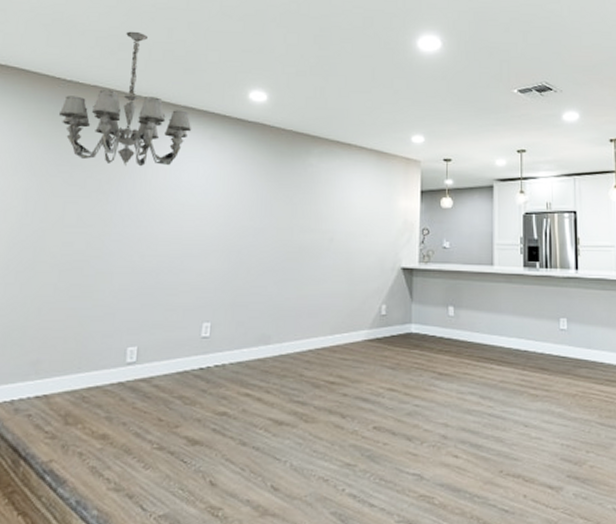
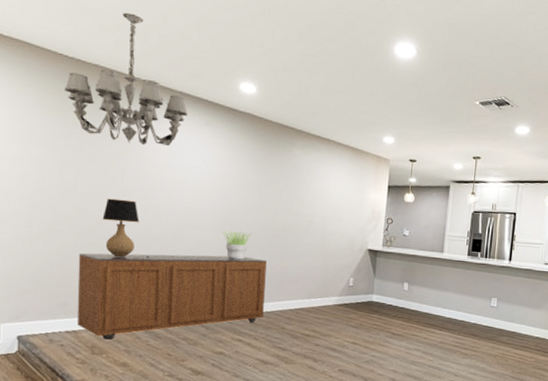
sideboard: none [49,287,280,404] -> present [76,253,267,340]
table lamp: none [89,229,142,299] -> present [102,198,150,260]
potted plant: none [228,257,263,291] -> present [222,231,252,260]

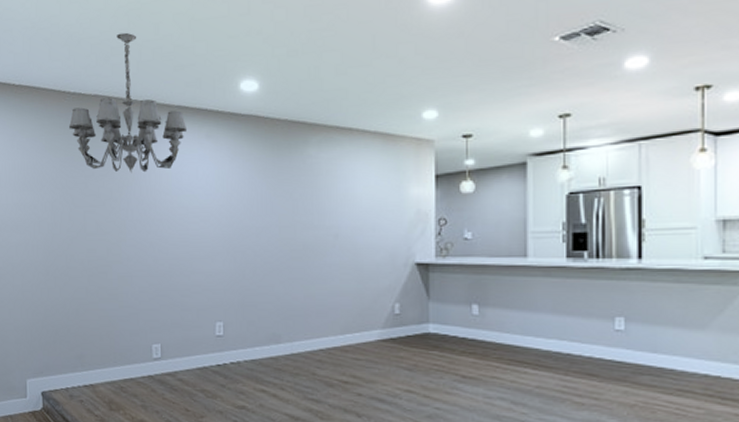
sideboard: present [76,253,267,340] -> none [91,287,289,394]
table lamp: present [102,198,150,260] -> none [111,235,159,300]
potted plant: present [222,231,252,260] -> none [234,257,268,291]

